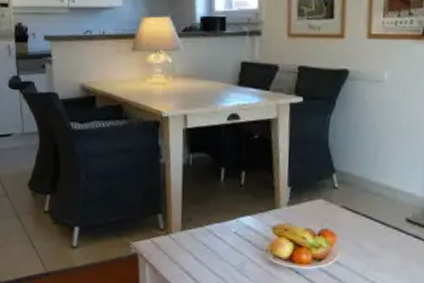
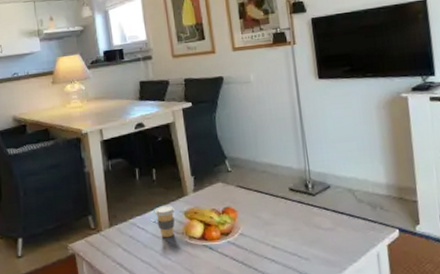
coffee cup: none [237,216,261,253] -> present [155,205,175,238]

